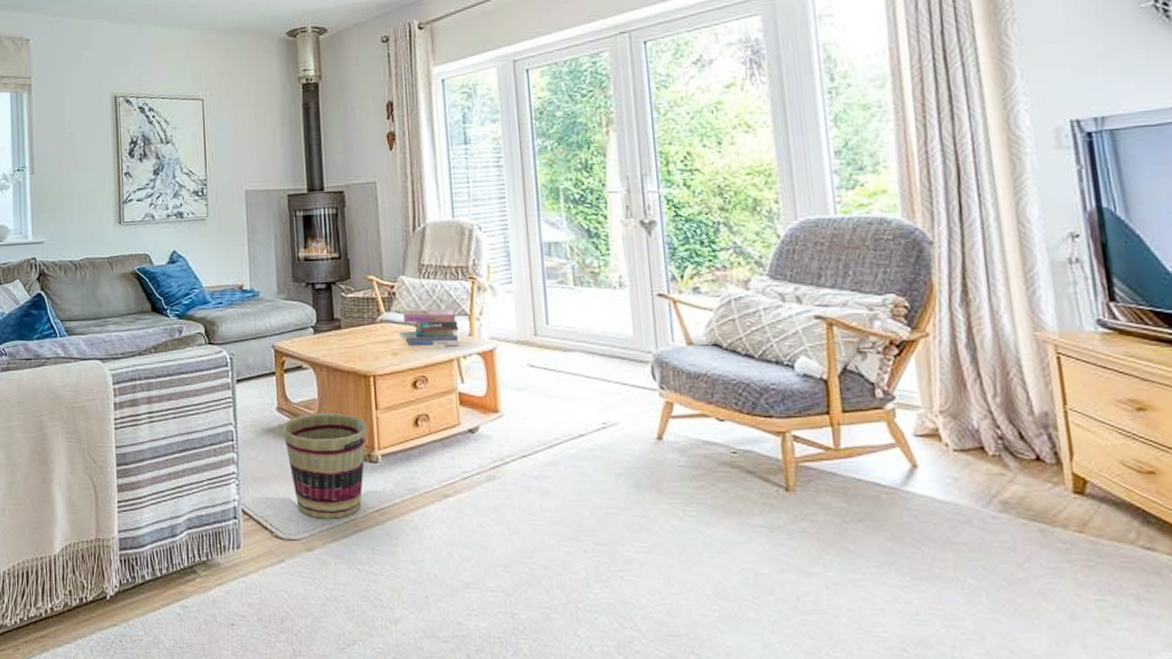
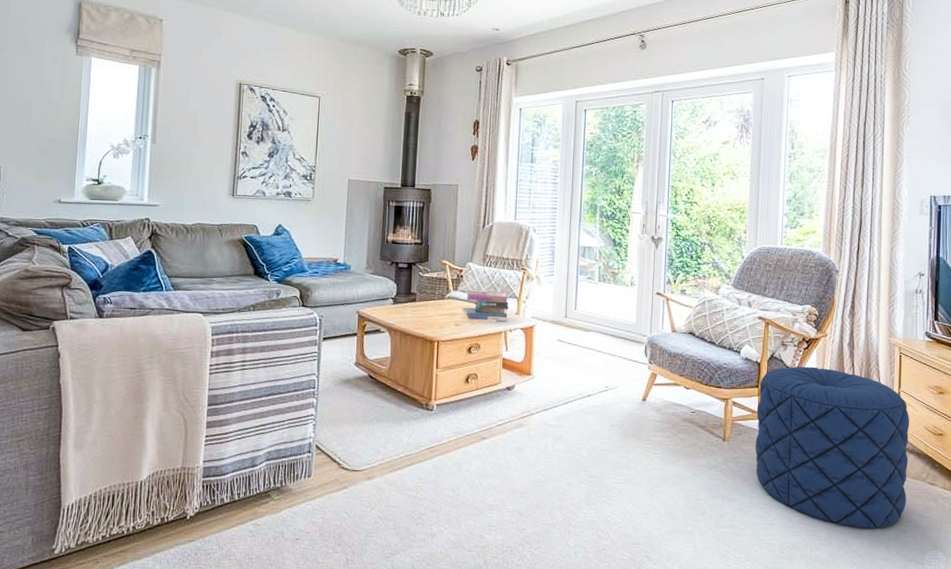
basket: present [282,412,367,519] -> none [358,368,428,454]
pouf: none [831,380,1107,617] -> present [755,366,910,529]

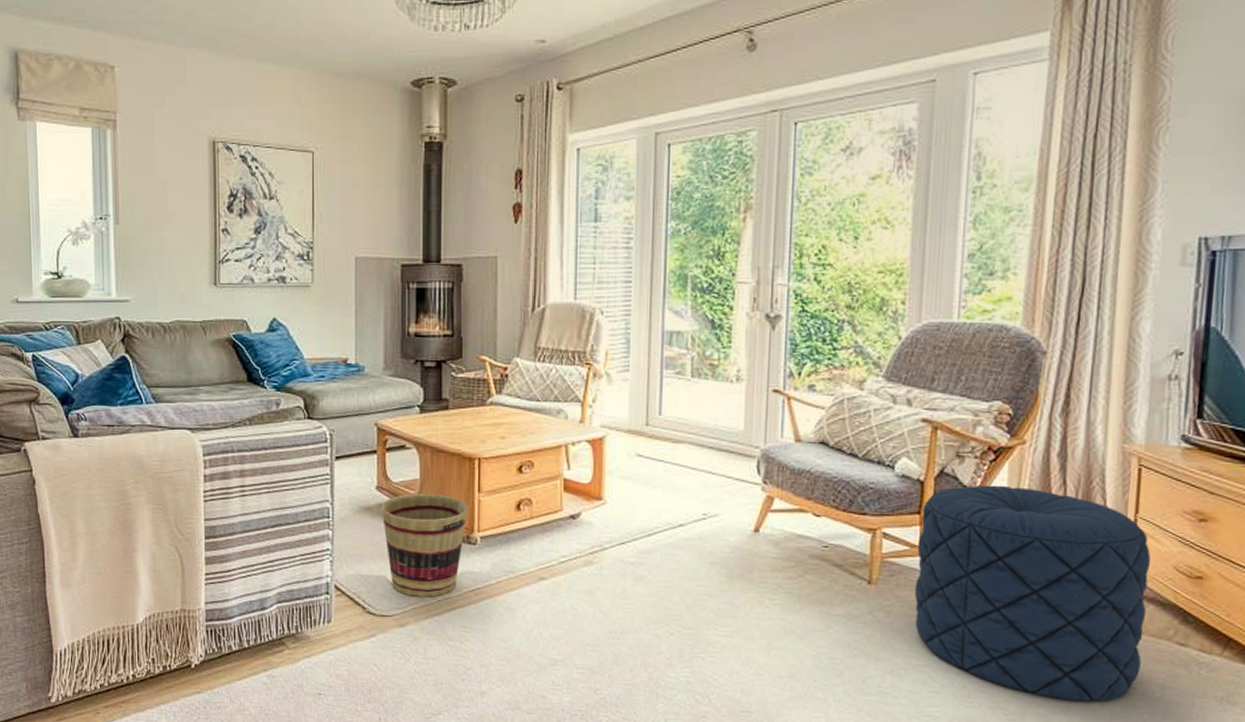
basket: none [358,368,428,454] -> present [381,493,468,597]
books: present [462,291,509,322] -> none [508,394,570,433]

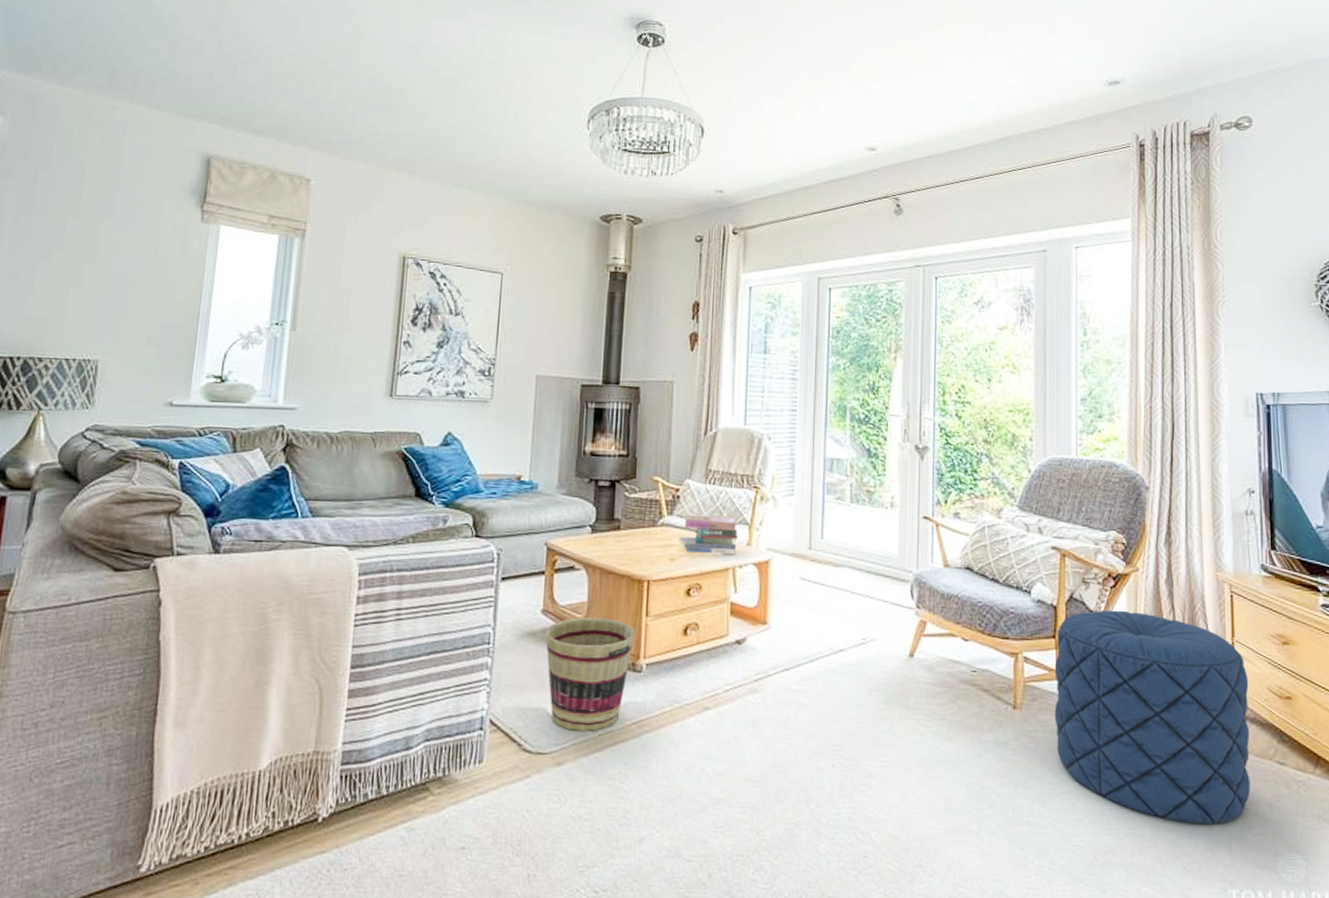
books: none [508,394,570,433] -> present [678,515,738,555]

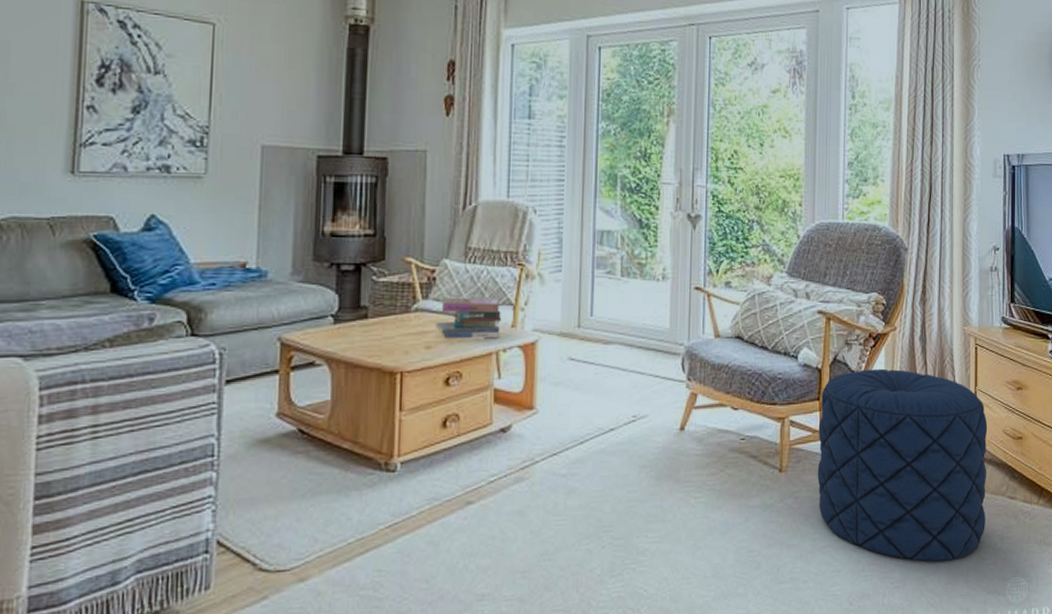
basket: present [545,617,635,731] -> none [281,416,387,542]

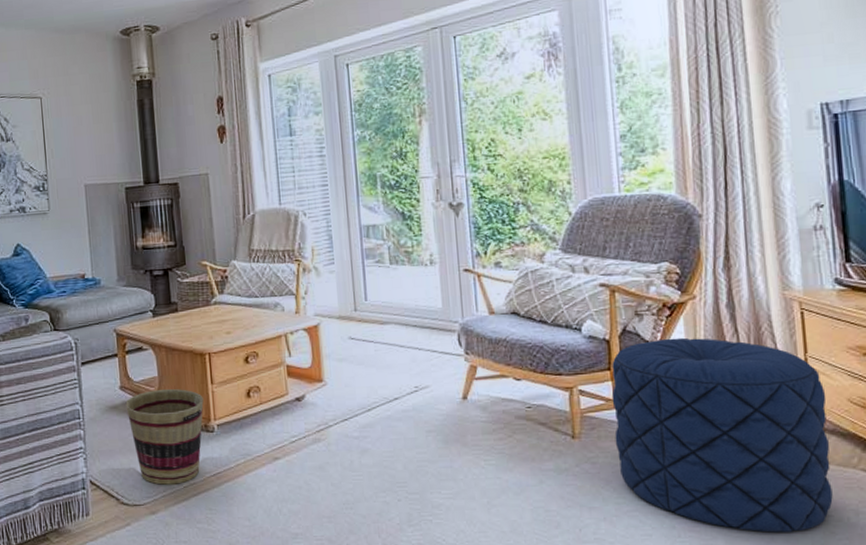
basket: none [281,416,387,542] -> present [125,388,204,485]
books: present [435,298,501,339] -> none [232,290,286,325]

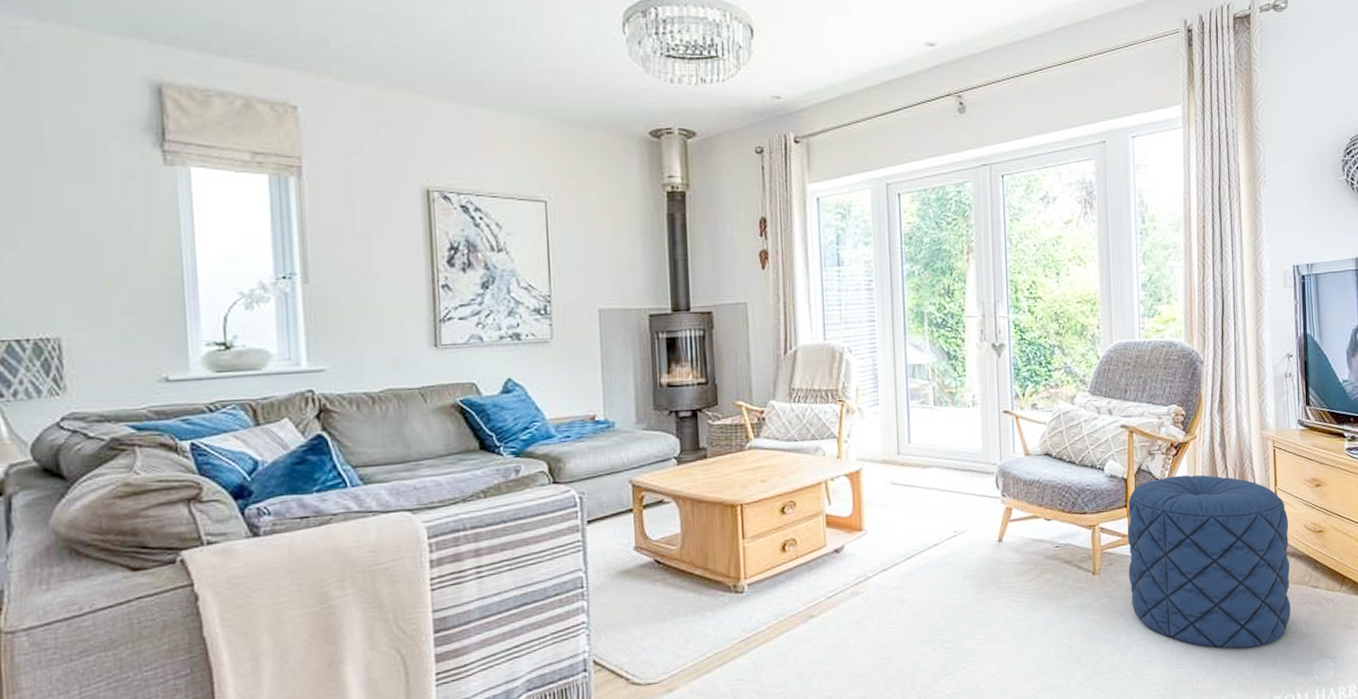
basket: present [125,388,204,485] -> none [641,546,733,658]

